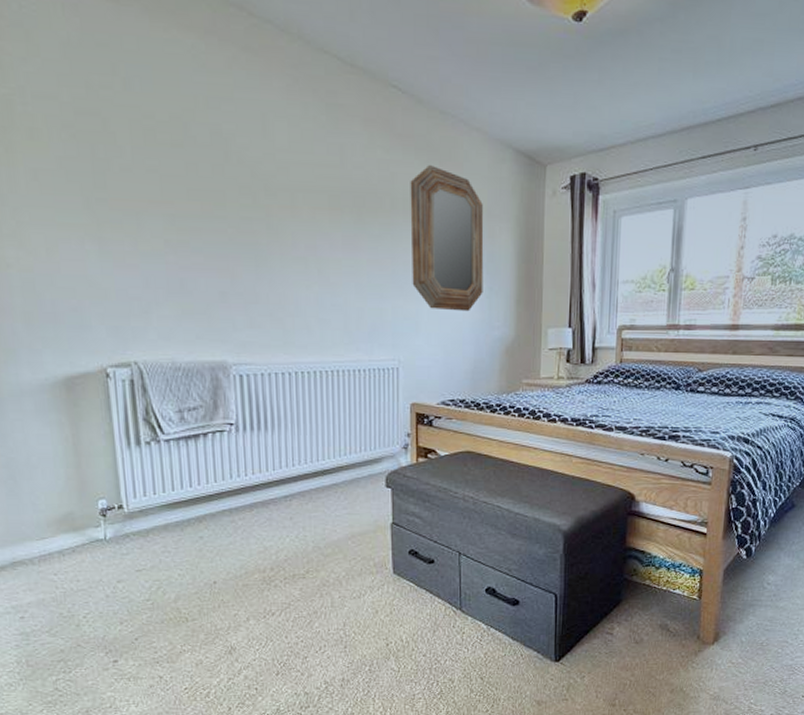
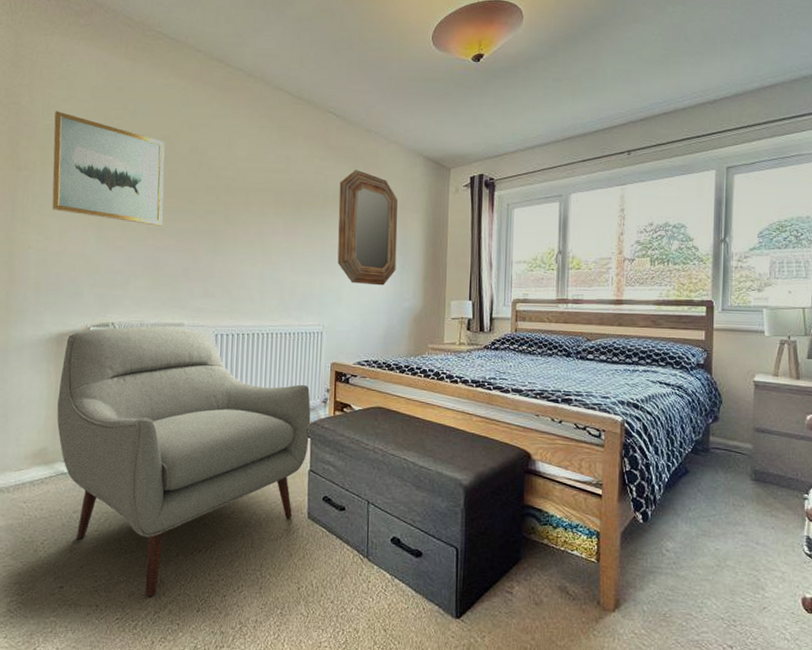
wall art: none [12,74,186,238] -> present [52,111,165,226]
chair: none [77,363,391,664] -> present [57,325,311,596]

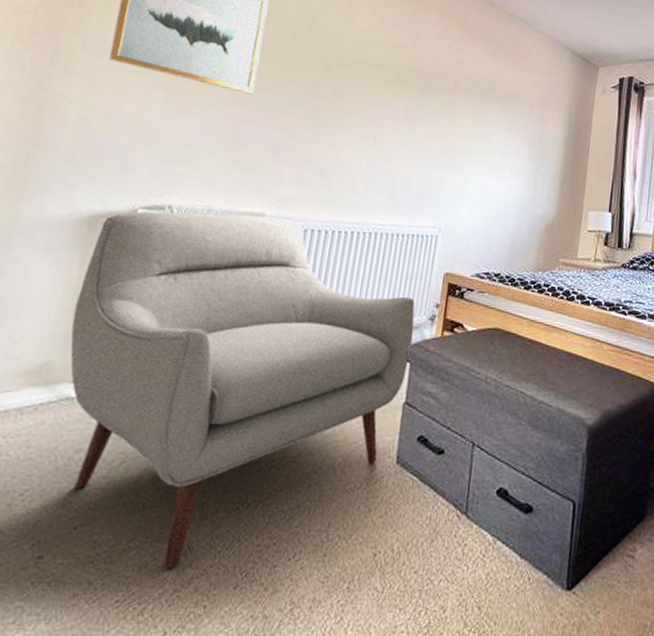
home mirror: present [337,170,398,286] -> none [463,56,539,188]

